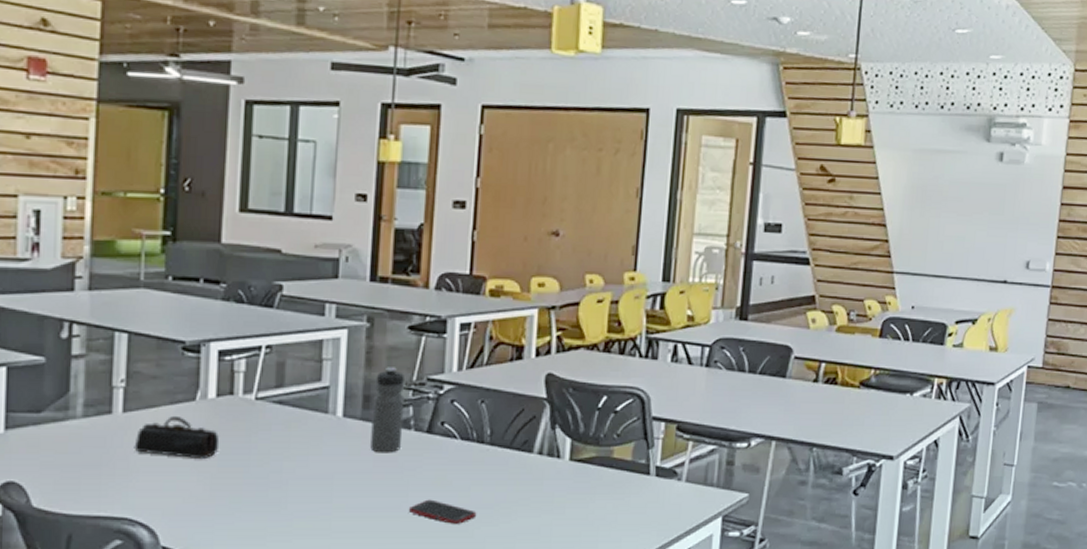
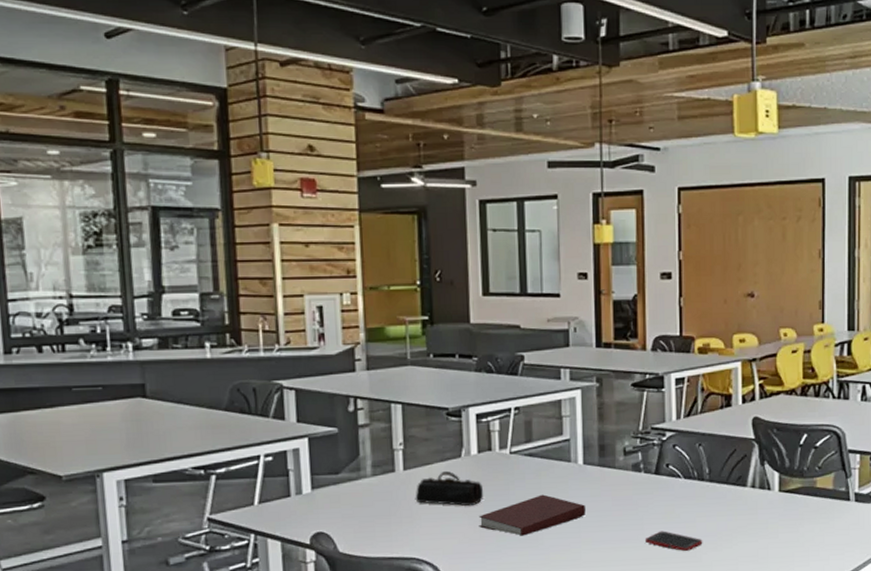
notebook: none [210,450,341,498] -> present [478,494,586,536]
water bottle: present [370,367,405,453] -> none [607,419,635,494]

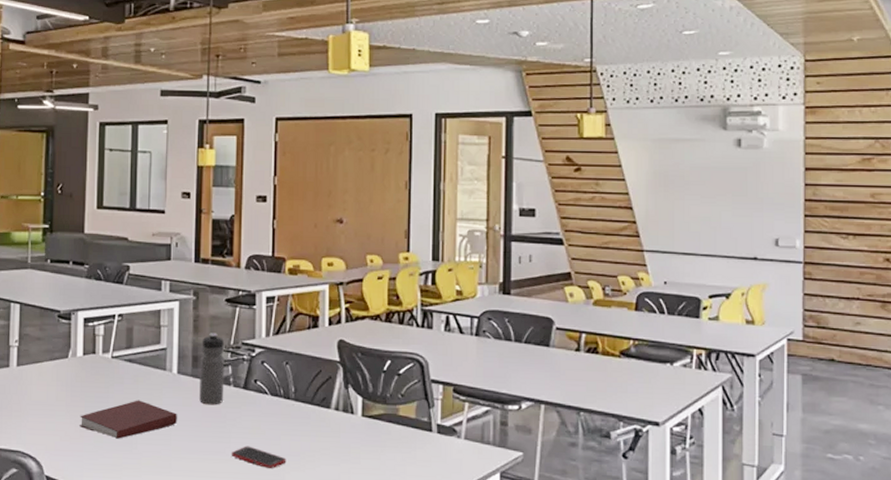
pencil case: present [415,471,484,507] -> none [25,370,86,406]
water bottle: none [607,419,635,494] -> present [199,333,225,405]

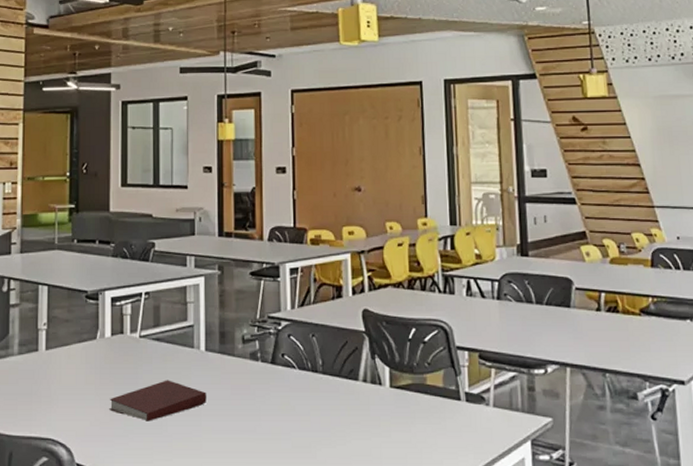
water bottle: present [199,333,225,405] -> none [227,307,252,382]
cell phone: present [231,446,287,468] -> none [261,423,317,446]

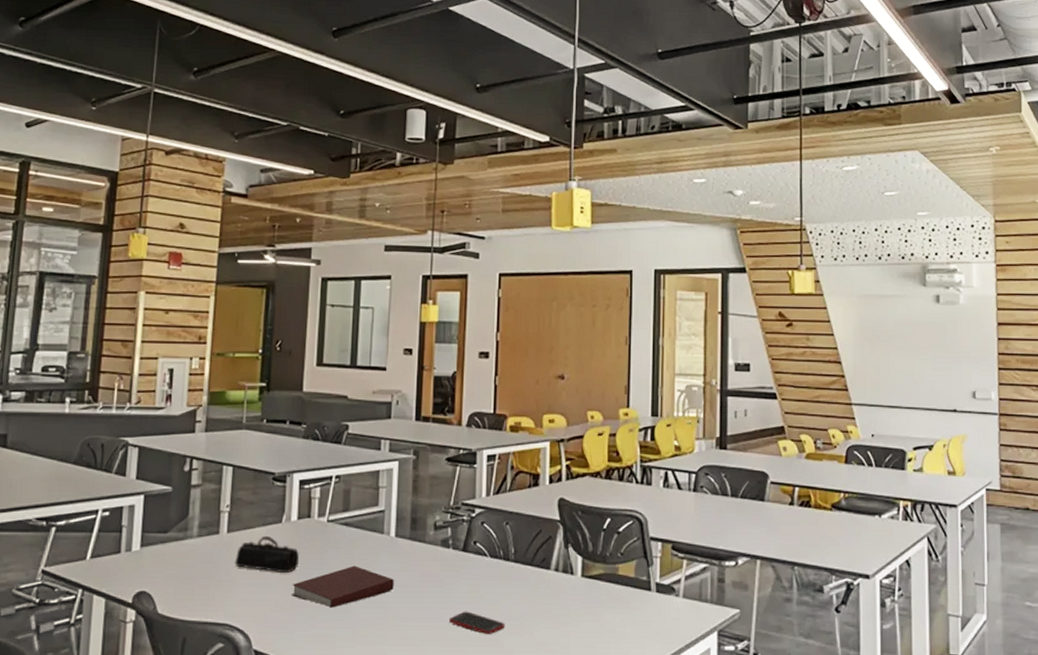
pencil case: none [54,353,115,389] -> present [234,536,300,574]
cell phone: none [261,423,317,446] -> present [448,611,505,634]

